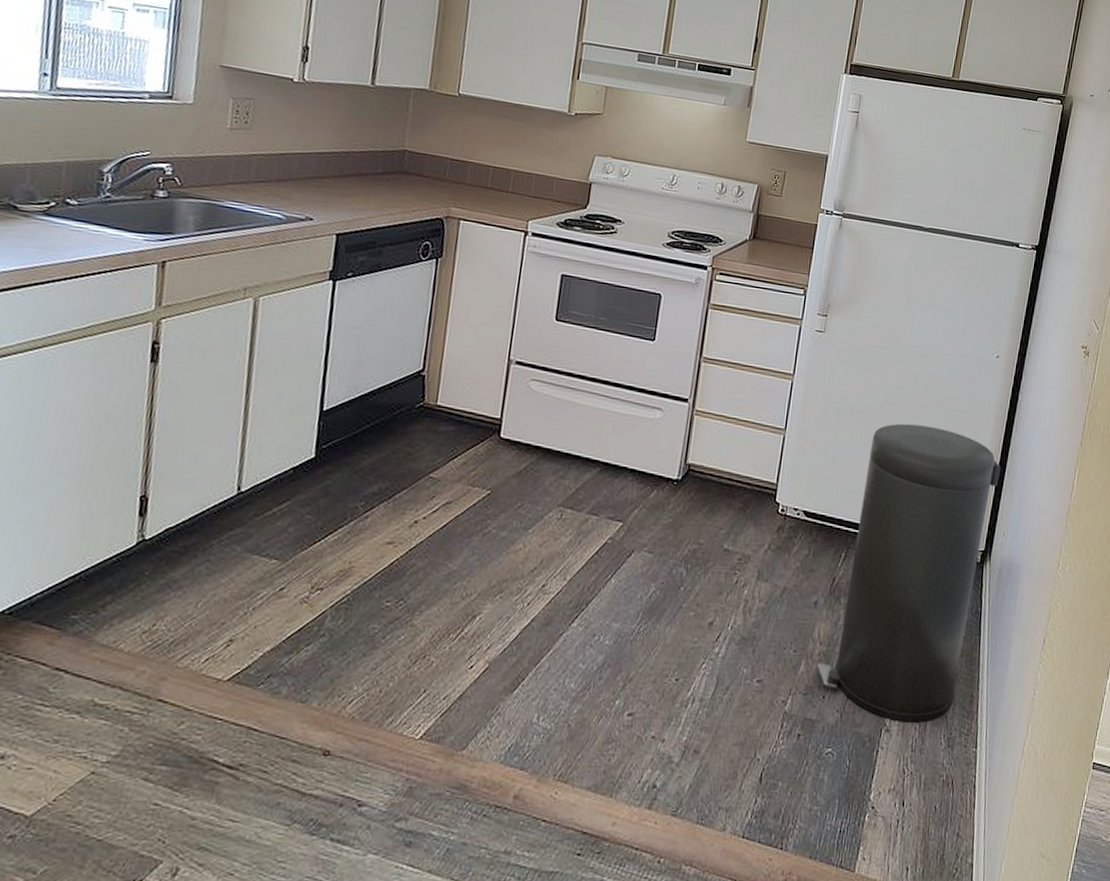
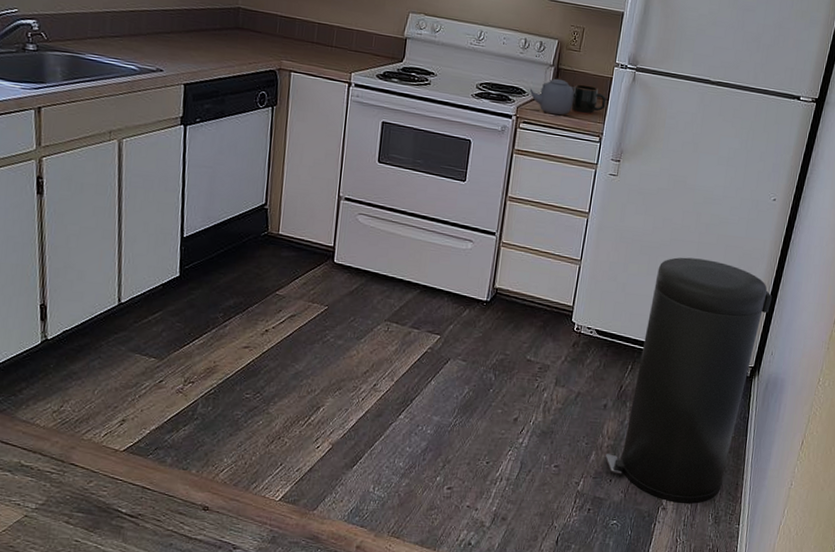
teakettle: none [726,209,778,266] -> present [529,63,576,116]
mug: none [772,231,811,265] -> present [571,84,607,115]

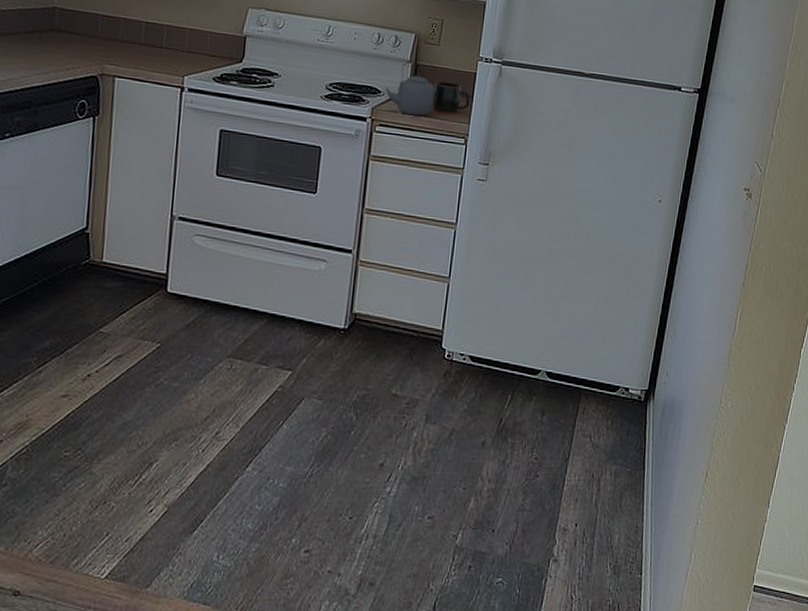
pedal bin: present [604,257,773,504] -> none [485,269,664,552]

